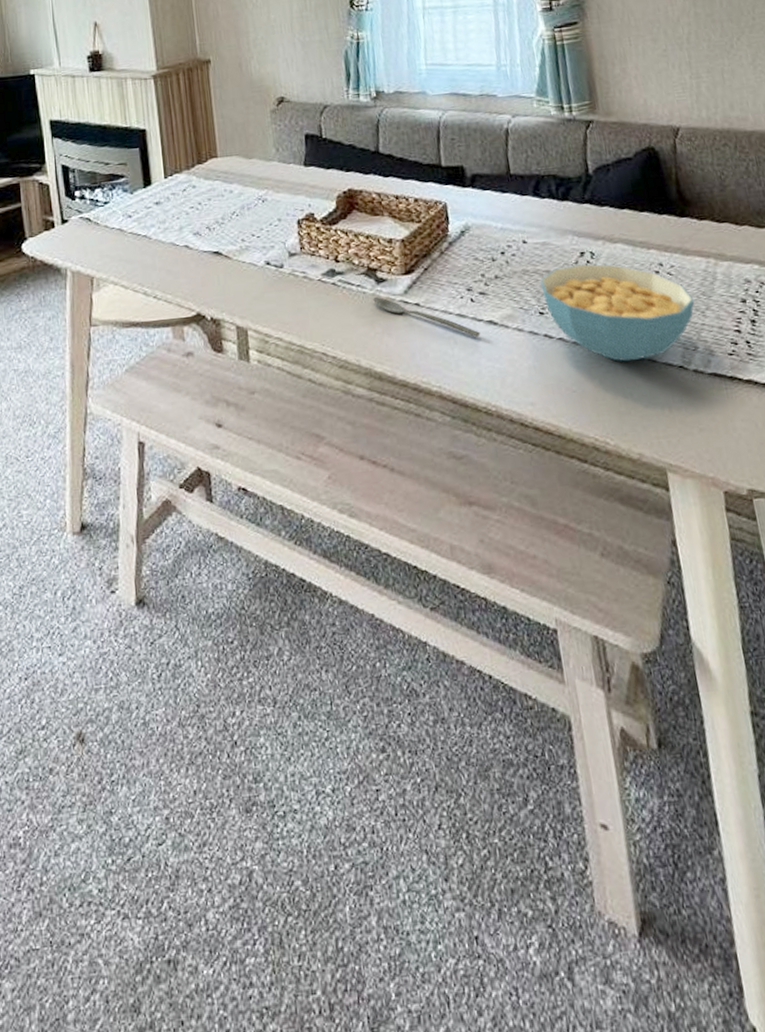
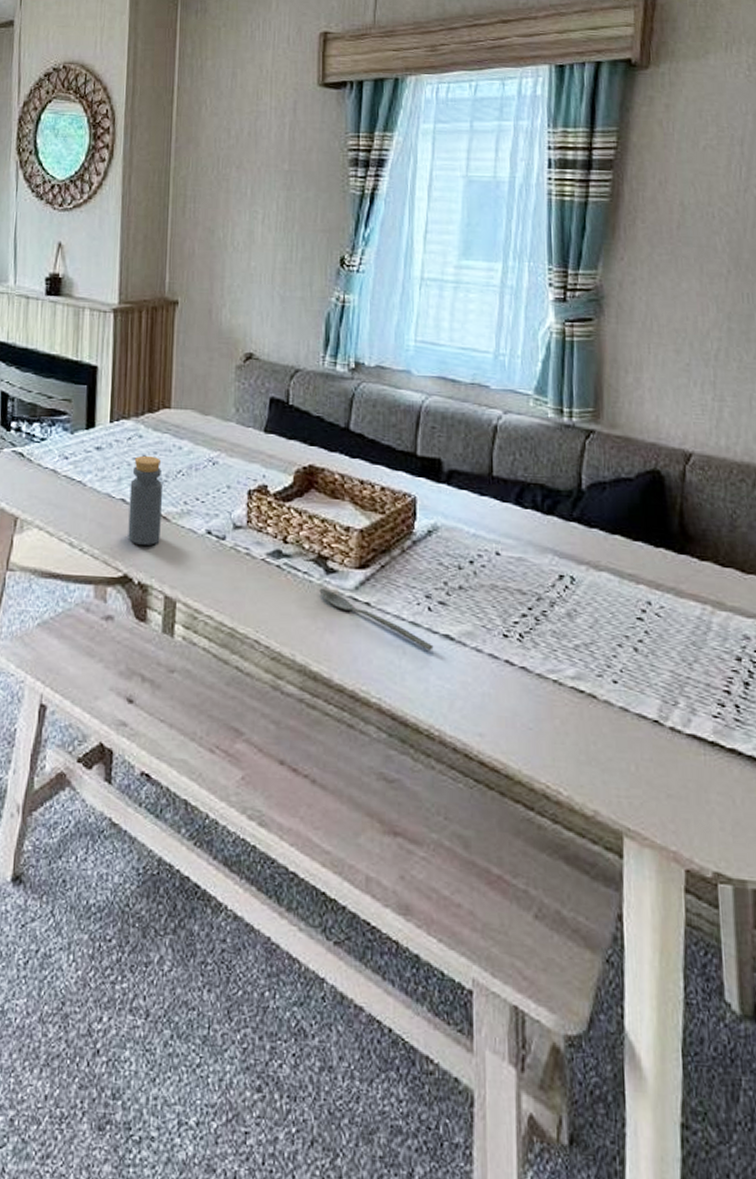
bottle: none [191,202,225,285] -> present [128,455,164,545]
cereal bowl: present [540,264,695,362] -> none [509,588,682,706]

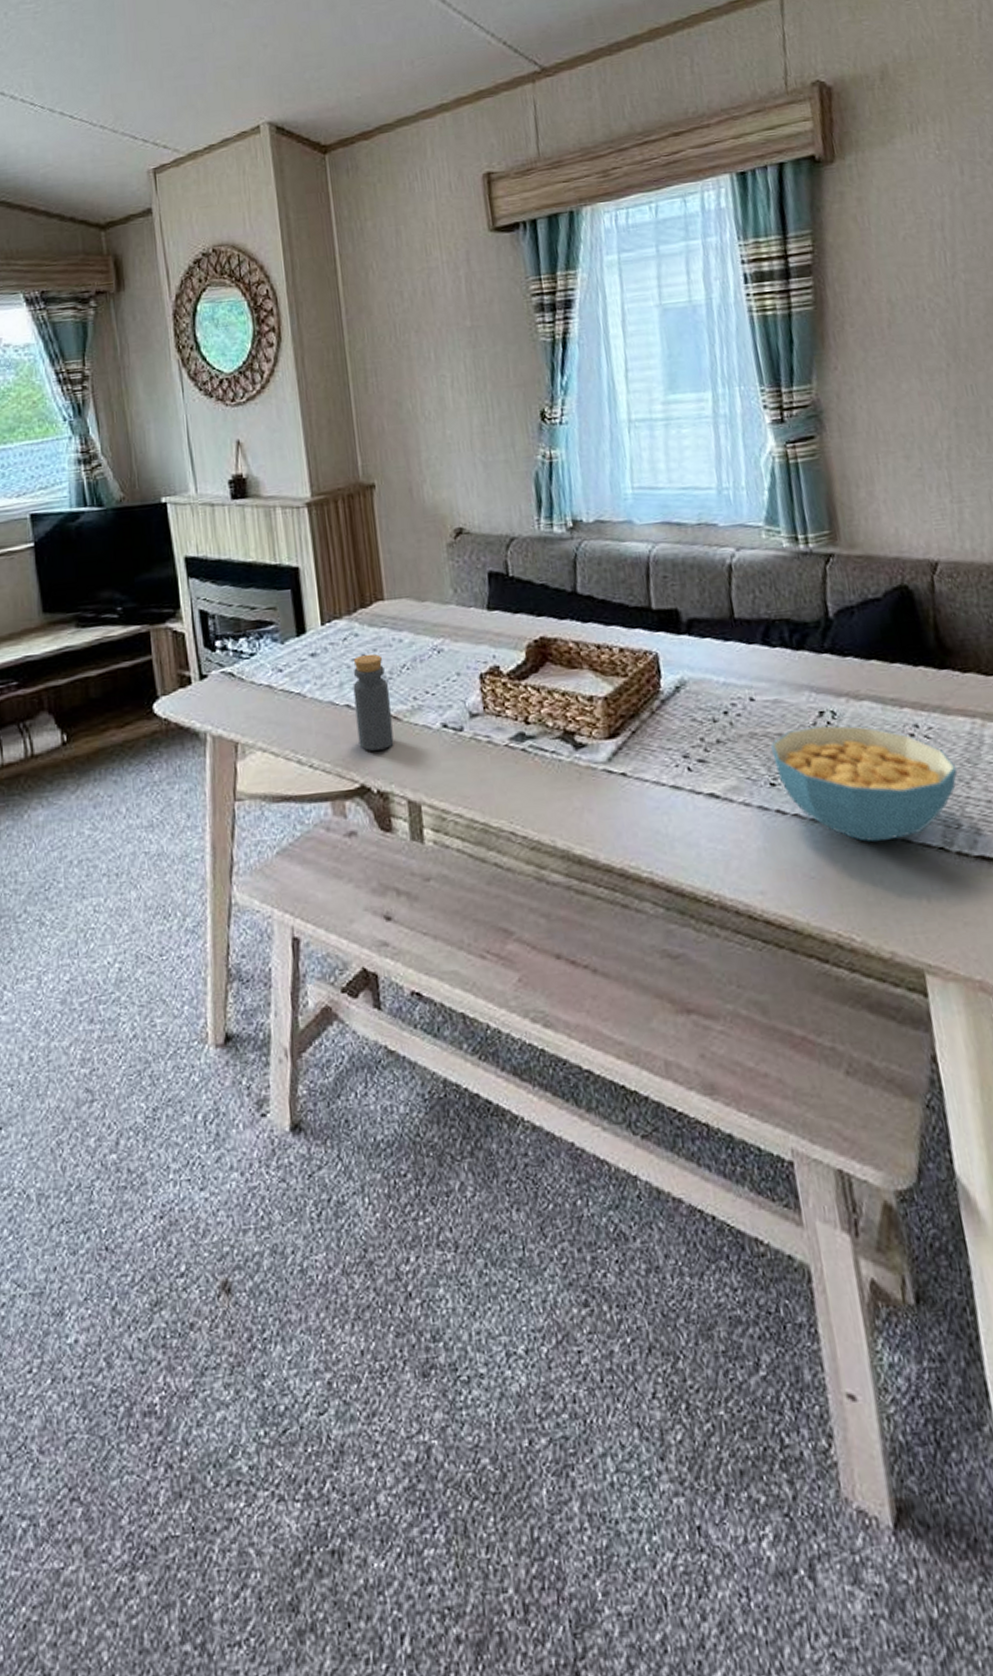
spoon: present [319,587,434,650] -> none [570,764,700,813]
cereal bowl: none [509,588,682,706] -> present [771,725,958,843]

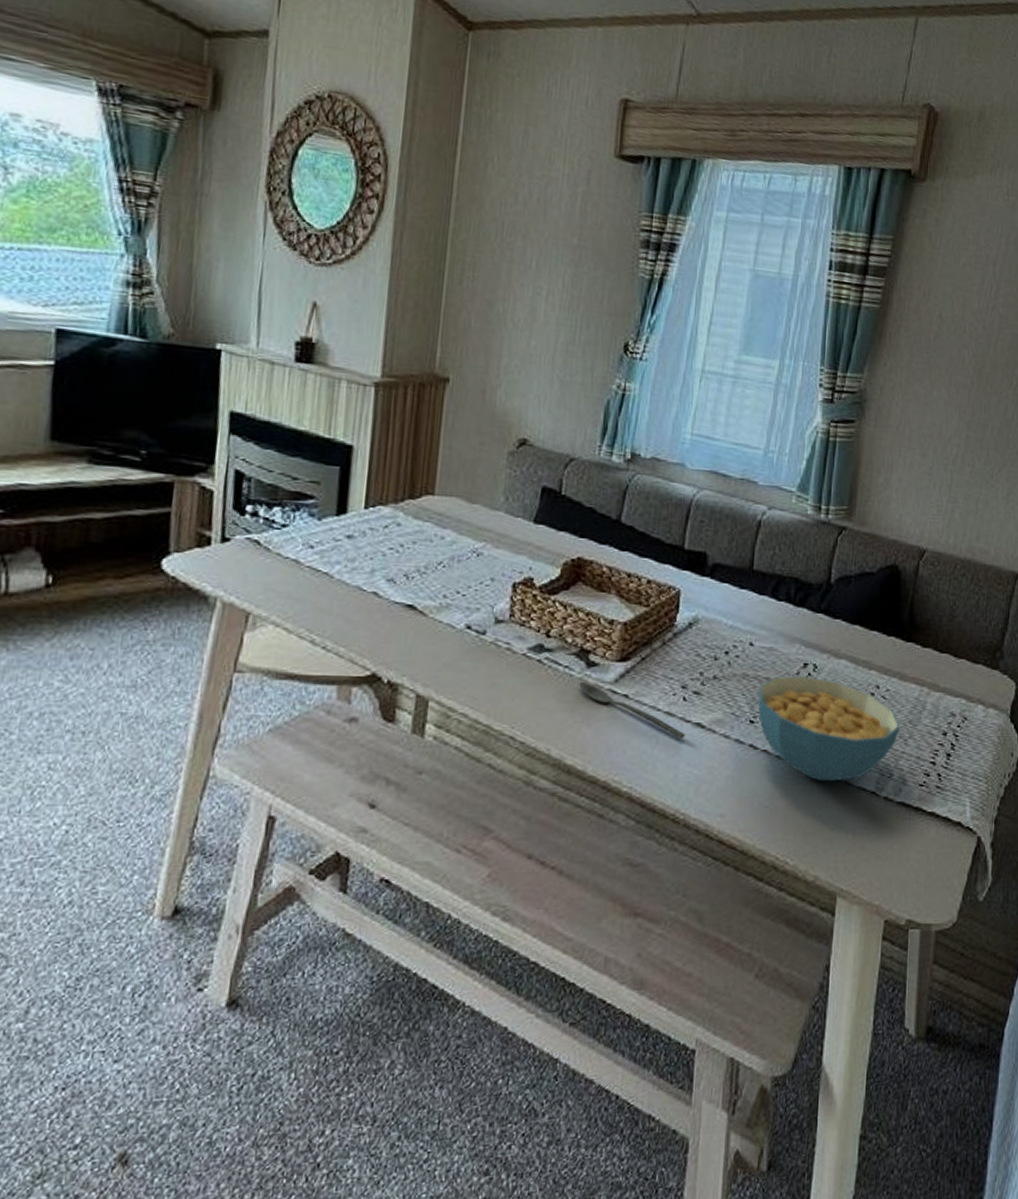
bottle: present [353,653,394,751] -> none [378,545,422,642]
spoon: none [570,764,700,813] -> present [579,681,685,738]

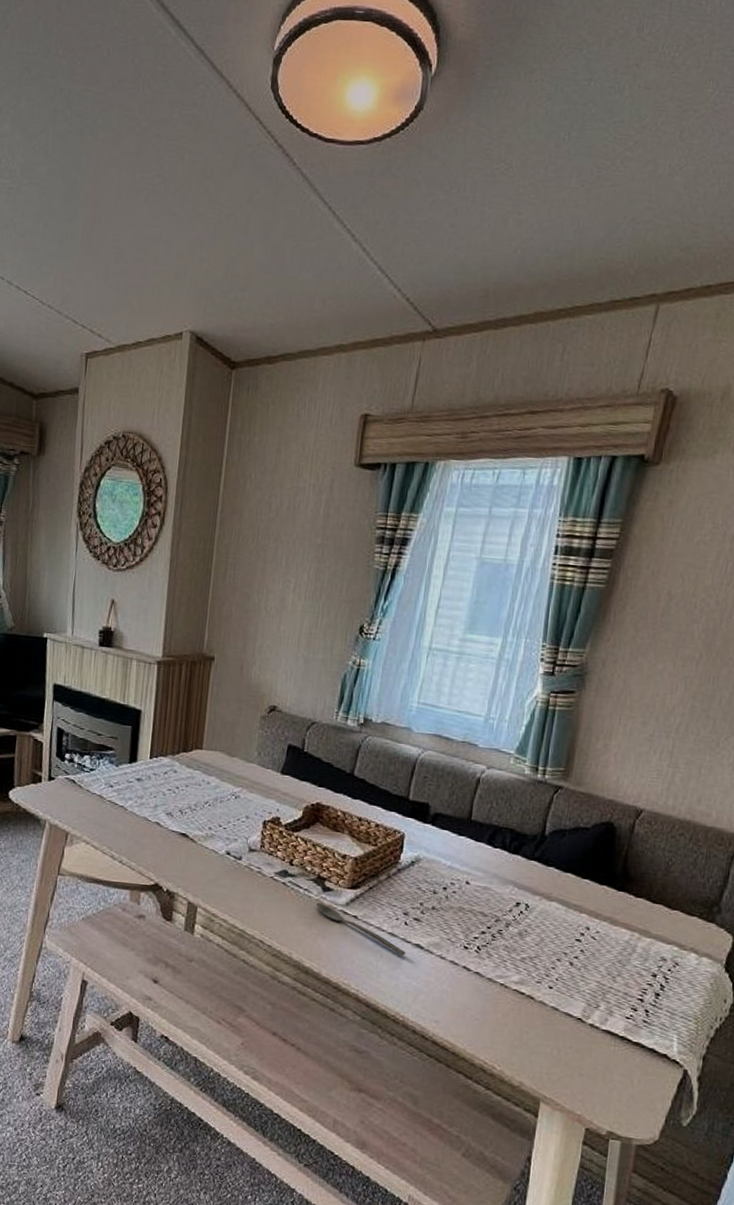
cereal bowl: present [757,676,900,782] -> none [471,912,609,1006]

